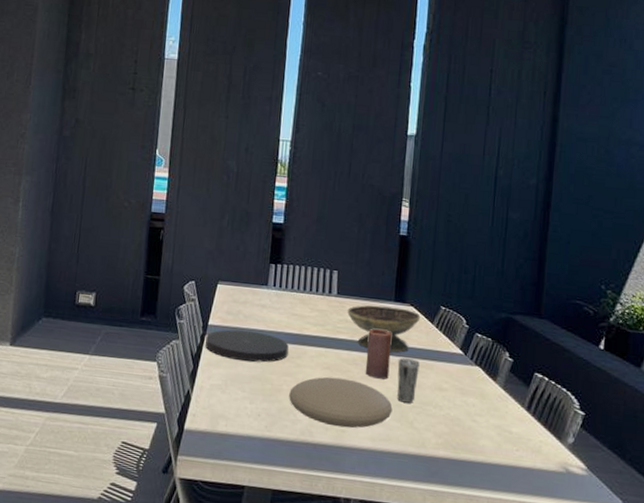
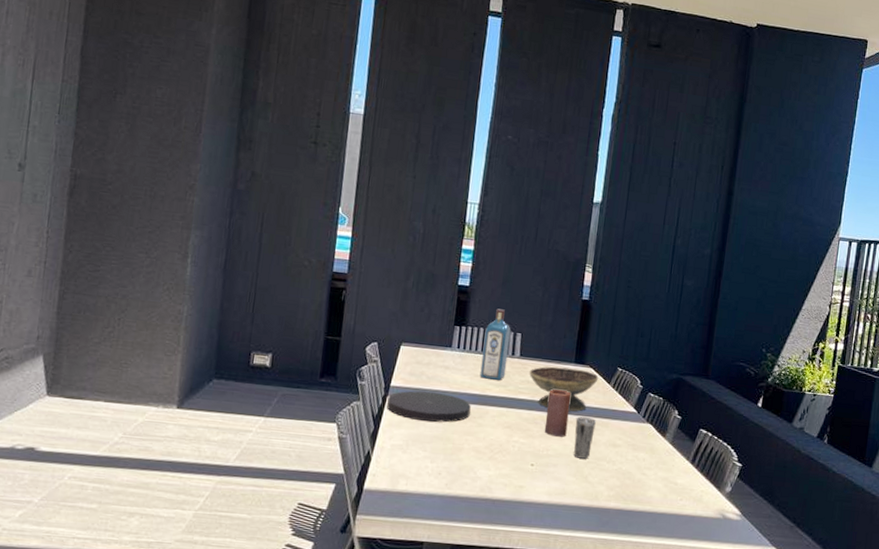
plate: present [289,376,393,428] -> none [470,435,569,484]
liquor: none [297,246,327,319] -> present [480,308,511,380]

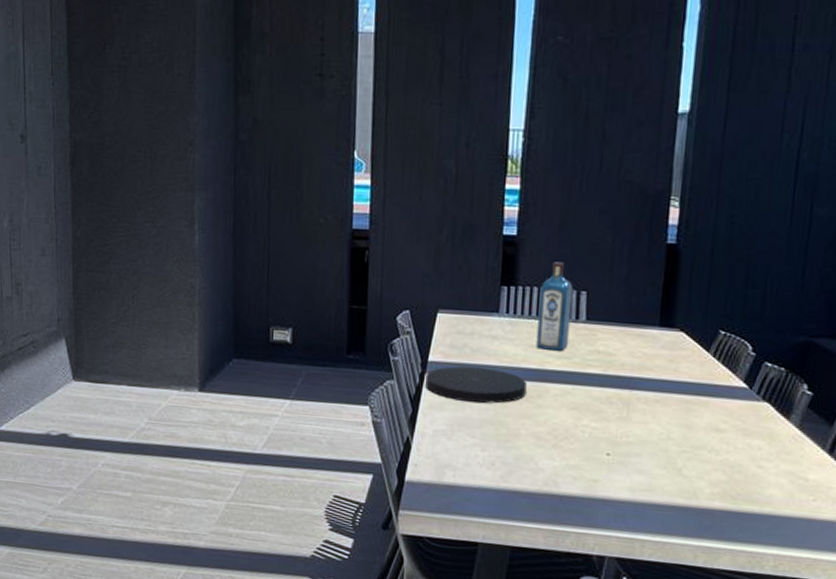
decorative bowl: present [529,366,599,412] -> none [599,331,693,388]
candle: present [545,389,571,437] -> none [623,361,656,420]
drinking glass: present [574,416,596,459] -> none [662,393,691,447]

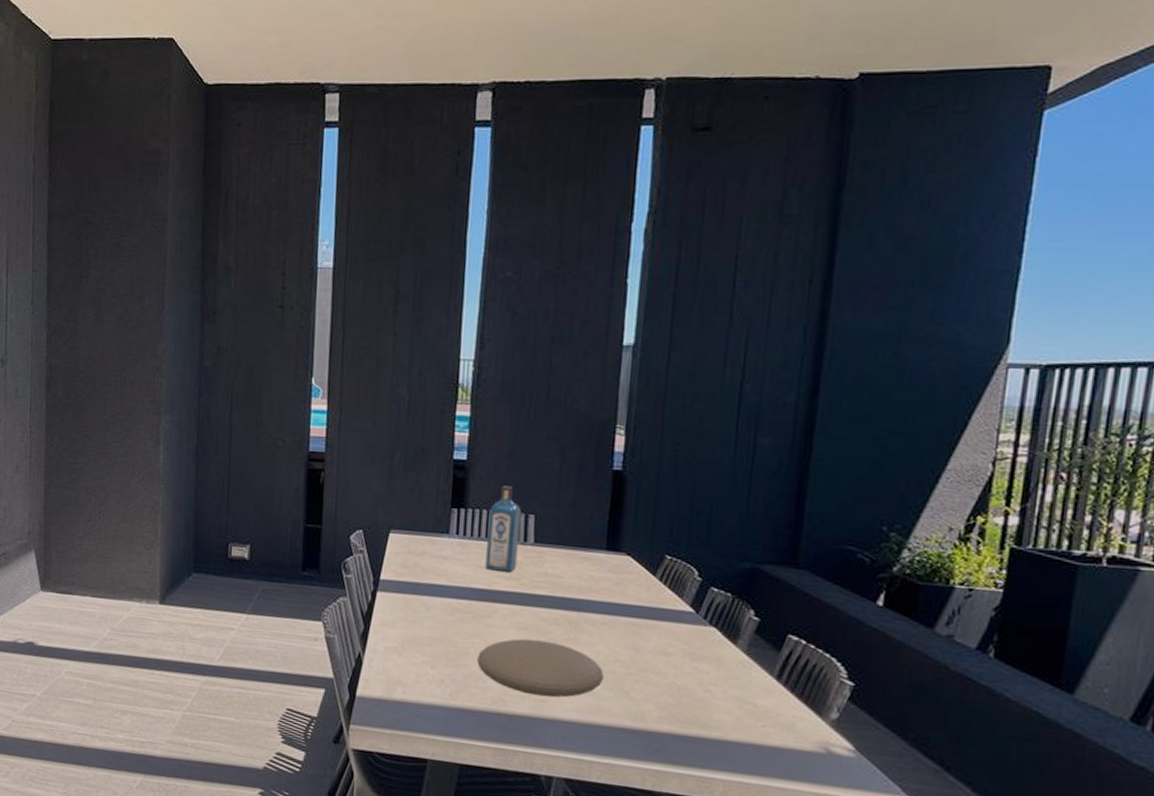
plate: present [425,366,527,404] -> none [377,585,476,622]
plate: none [528,418,657,478] -> present [477,638,604,698]

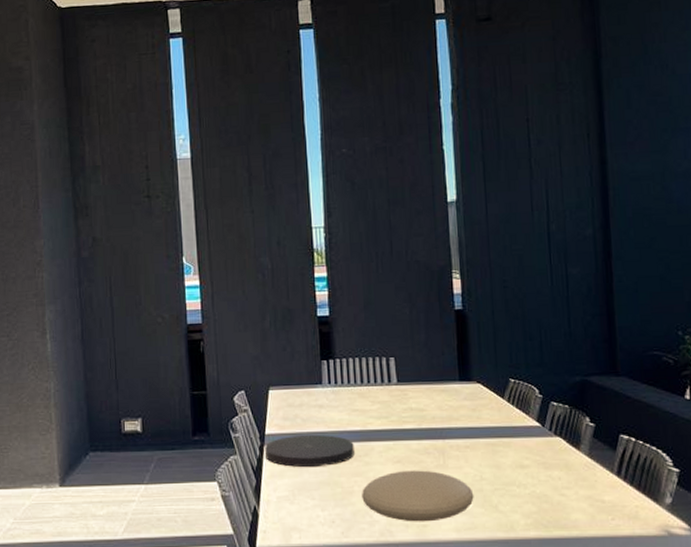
plate: none [377,585,476,622] -> present [265,434,354,468]
liquor: present [485,485,522,572] -> none [355,334,385,412]

